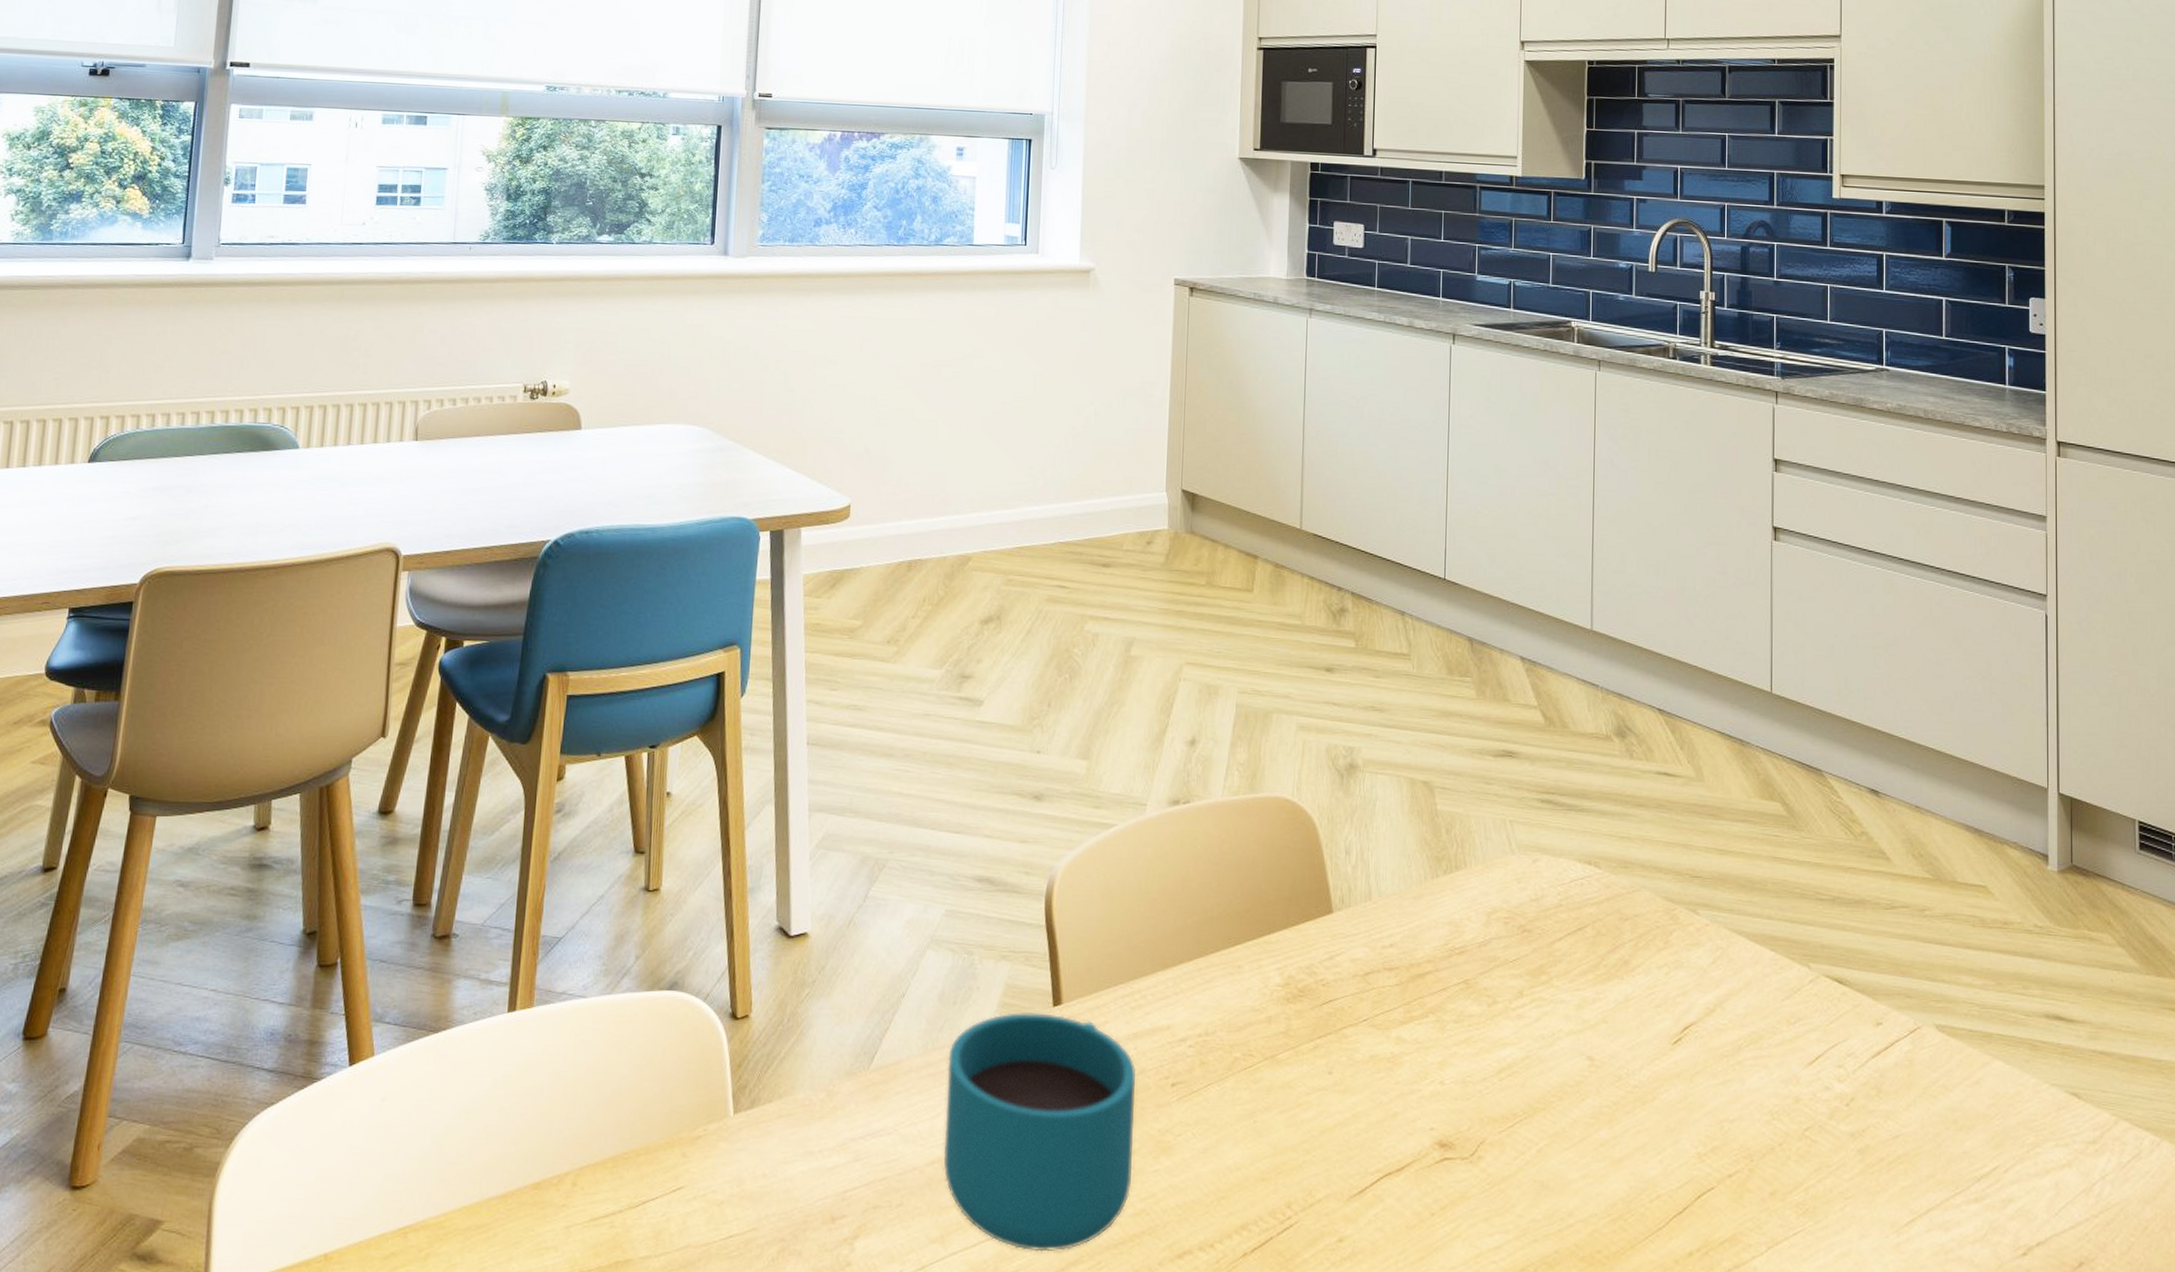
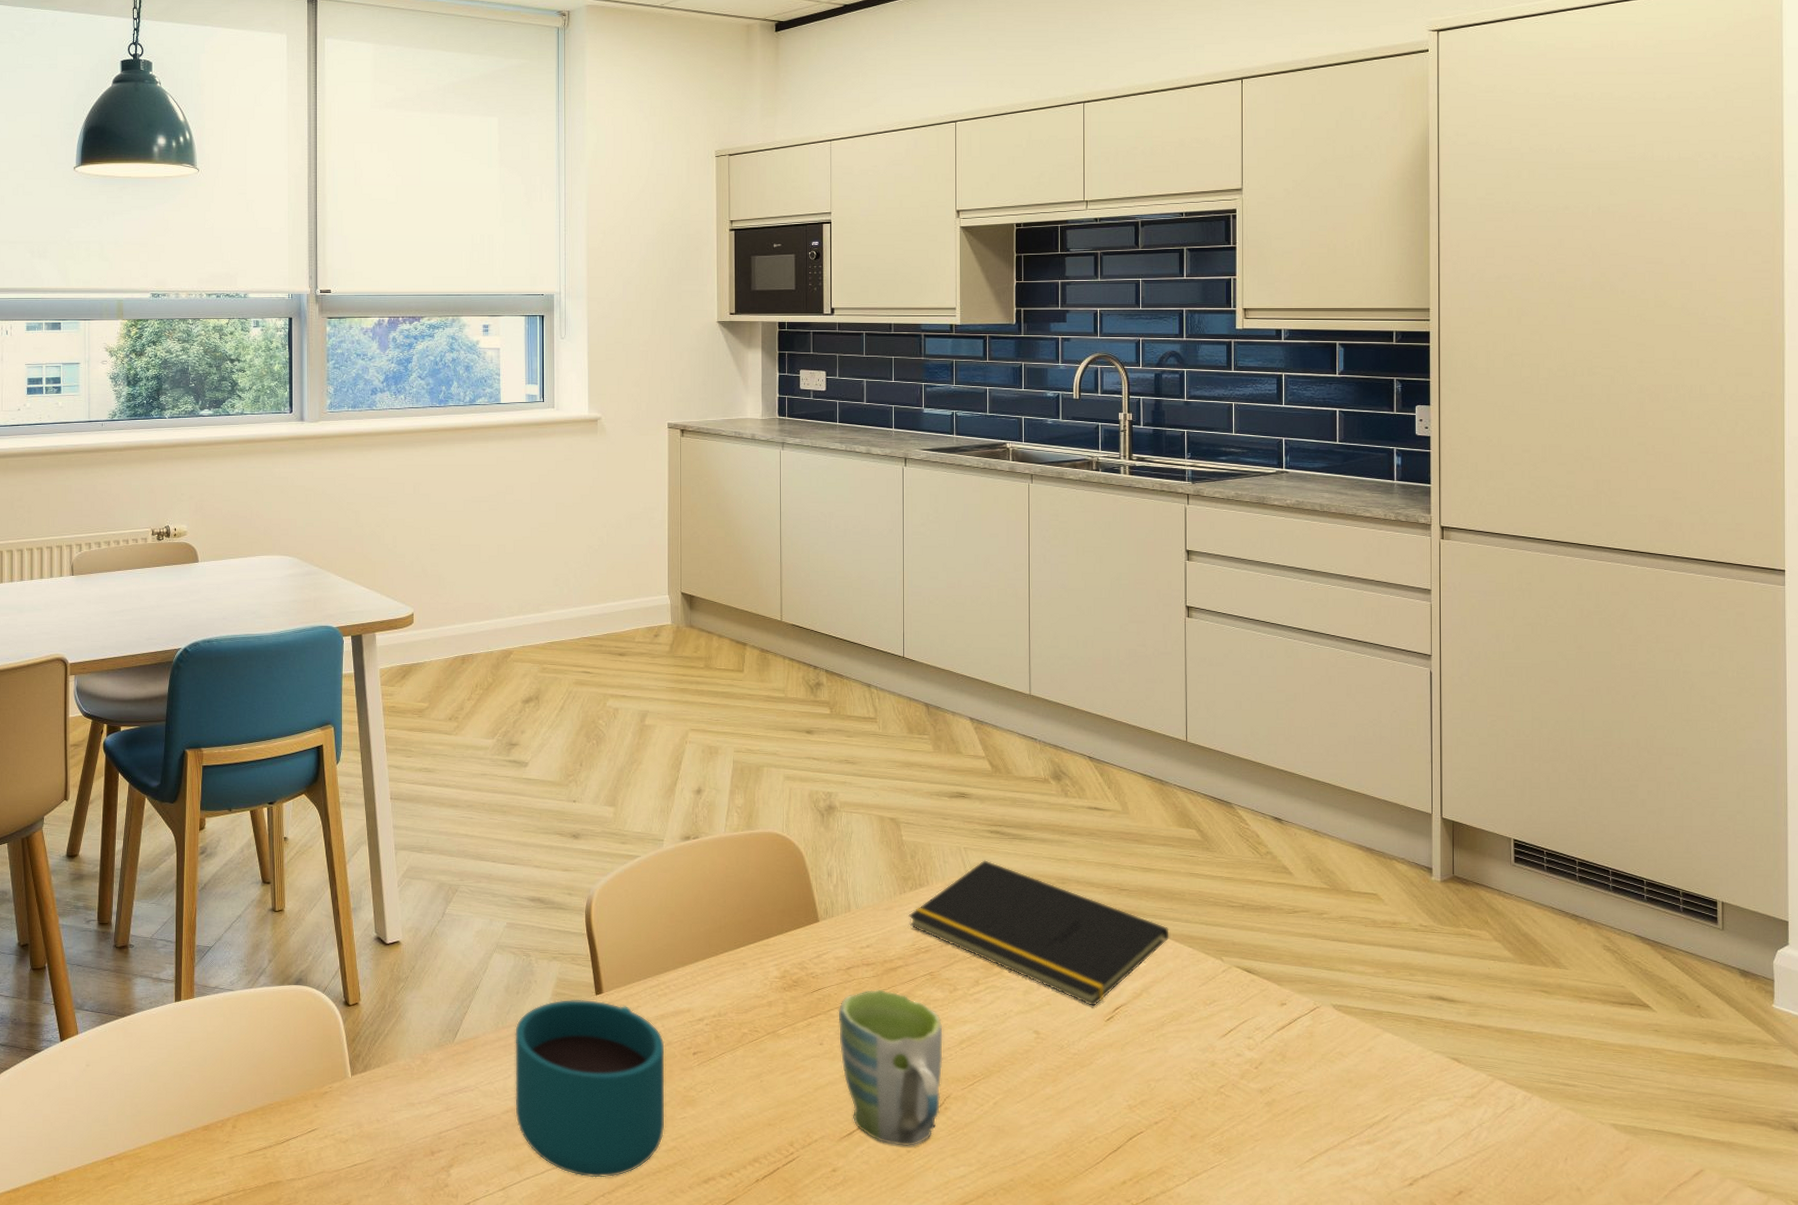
mug: none [1352,1001,1478,1208] -> present [838,989,943,1146]
notepad: none [1441,837,1749,1026] -> present [908,860,1169,1007]

